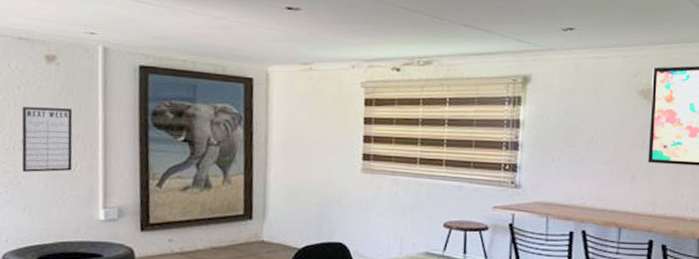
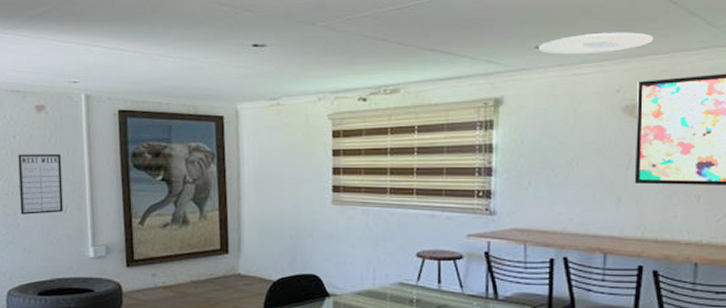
ceiling light: none [565,19,668,40] -> present [539,32,654,55]

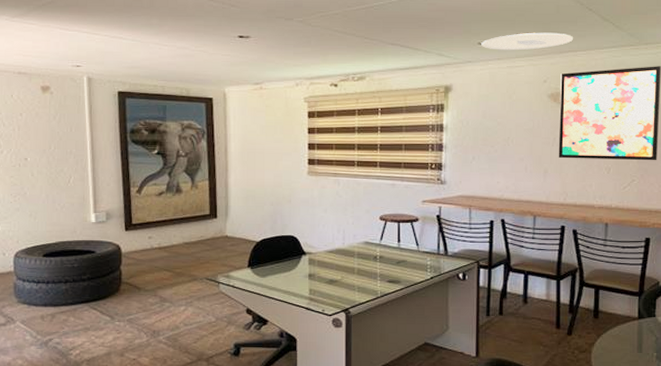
writing board: present [18,154,63,215] -> none [24,130,67,184]

